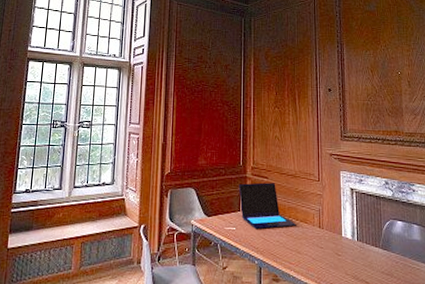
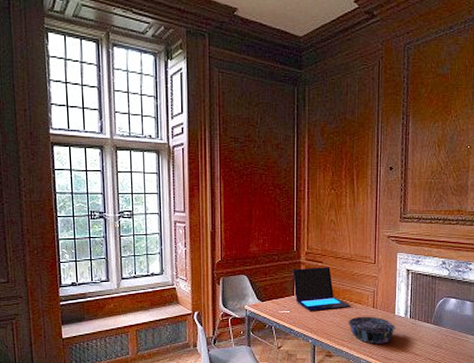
decorative bowl: none [294,236,344,269] -> present [348,316,396,345]

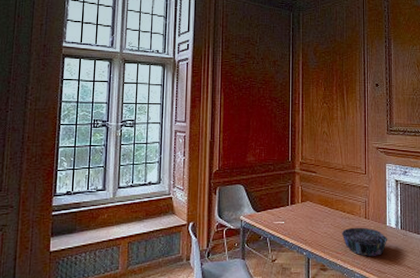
laptop: present [292,267,351,311] -> none [287,177,344,222]

